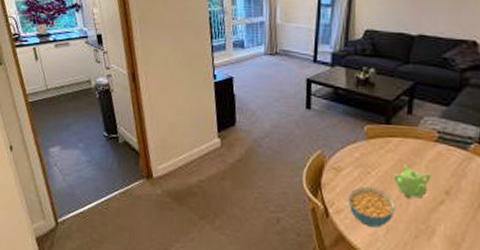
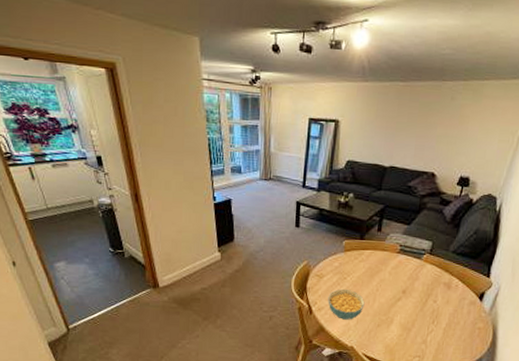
teapot: present [393,165,431,199] -> none [364,272,393,298]

